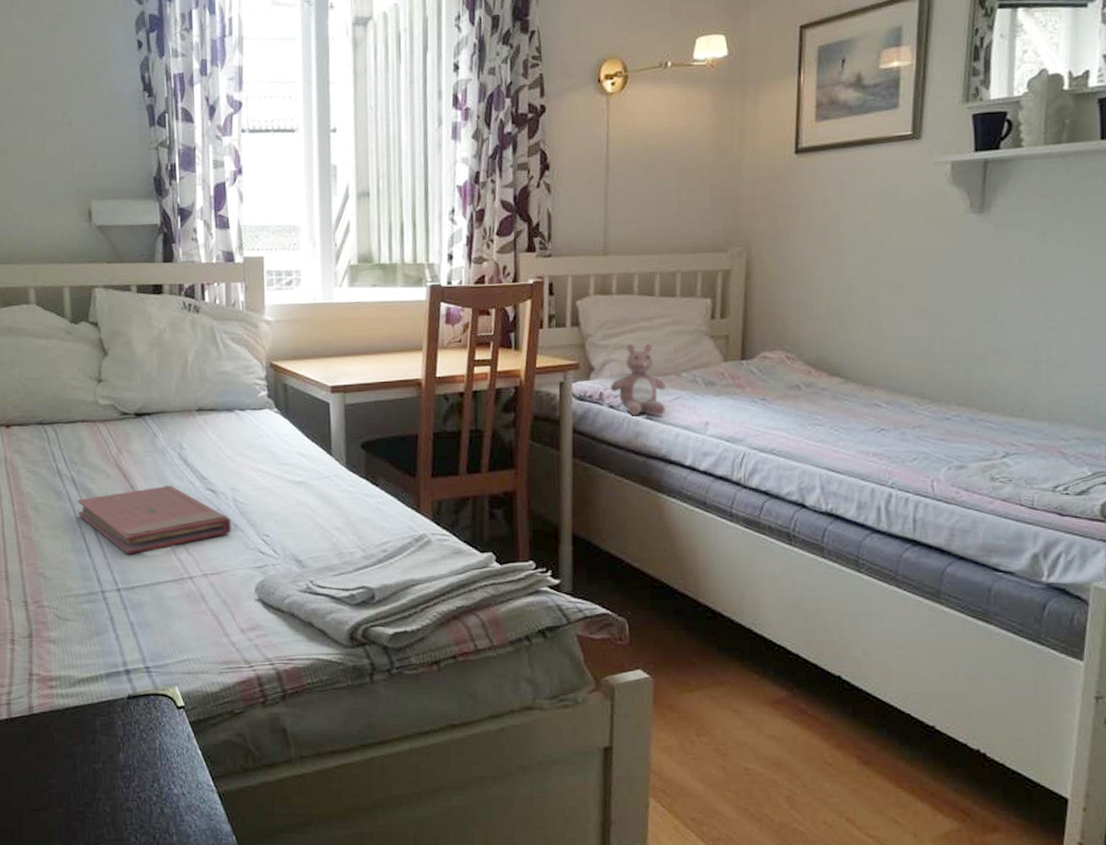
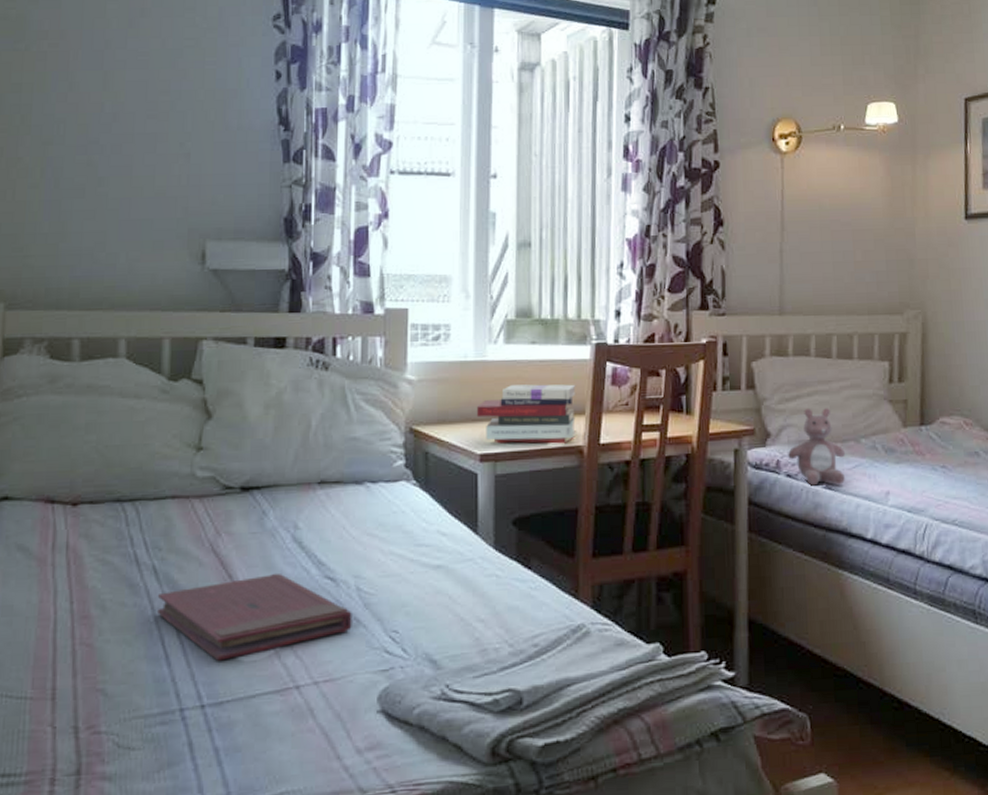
books: none [327,323,416,377] -> present [477,384,577,444]

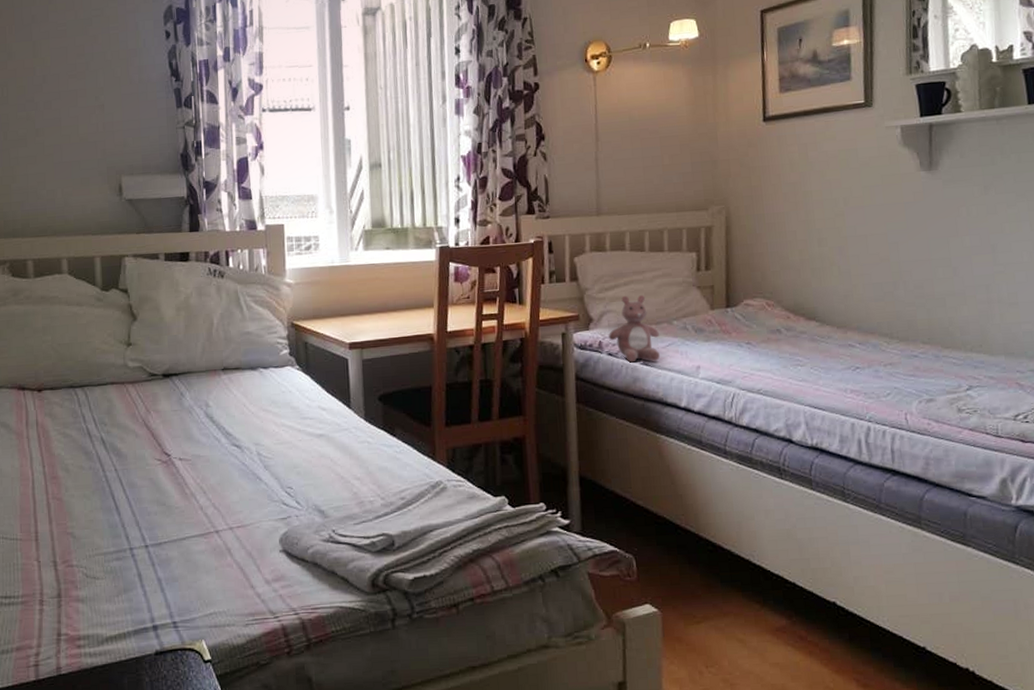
book: present [156,573,352,661] -> none [106,442,256,511]
books: present [477,384,577,444] -> none [344,282,428,333]

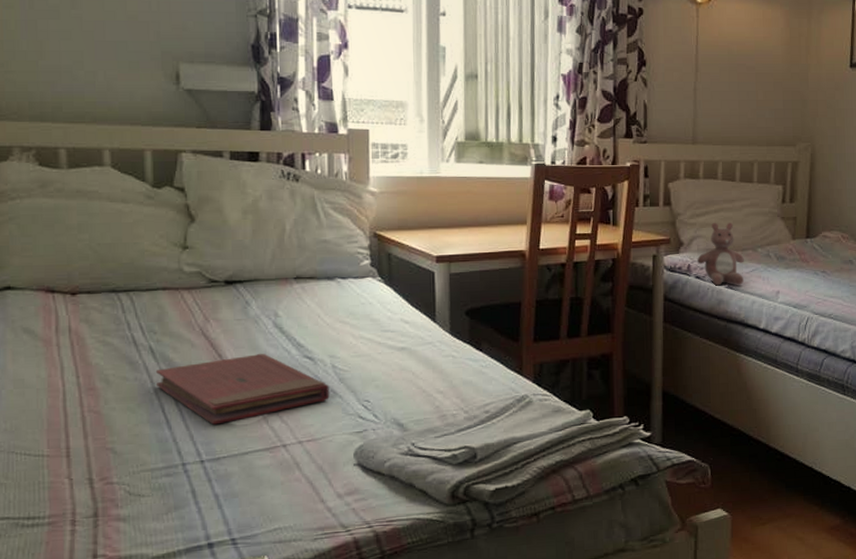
book: none [106,442,256,511] -> present [155,353,330,425]

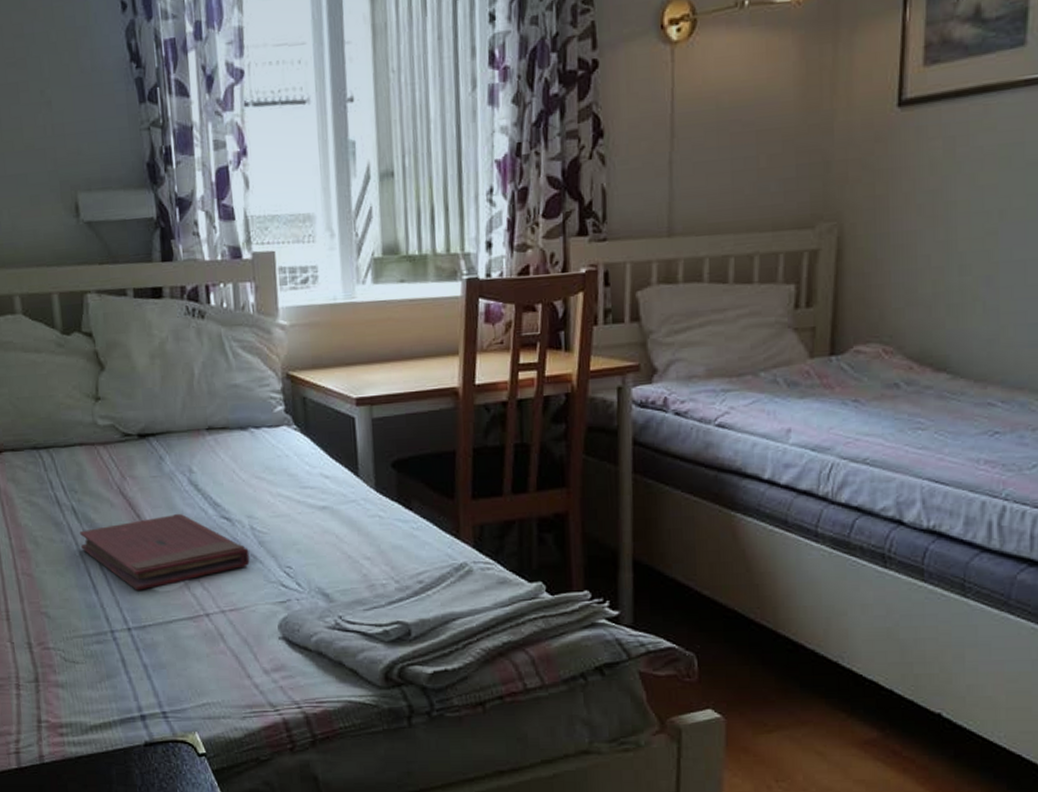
stuffed animal: present [696,222,745,286] -> none [675,339,742,424]

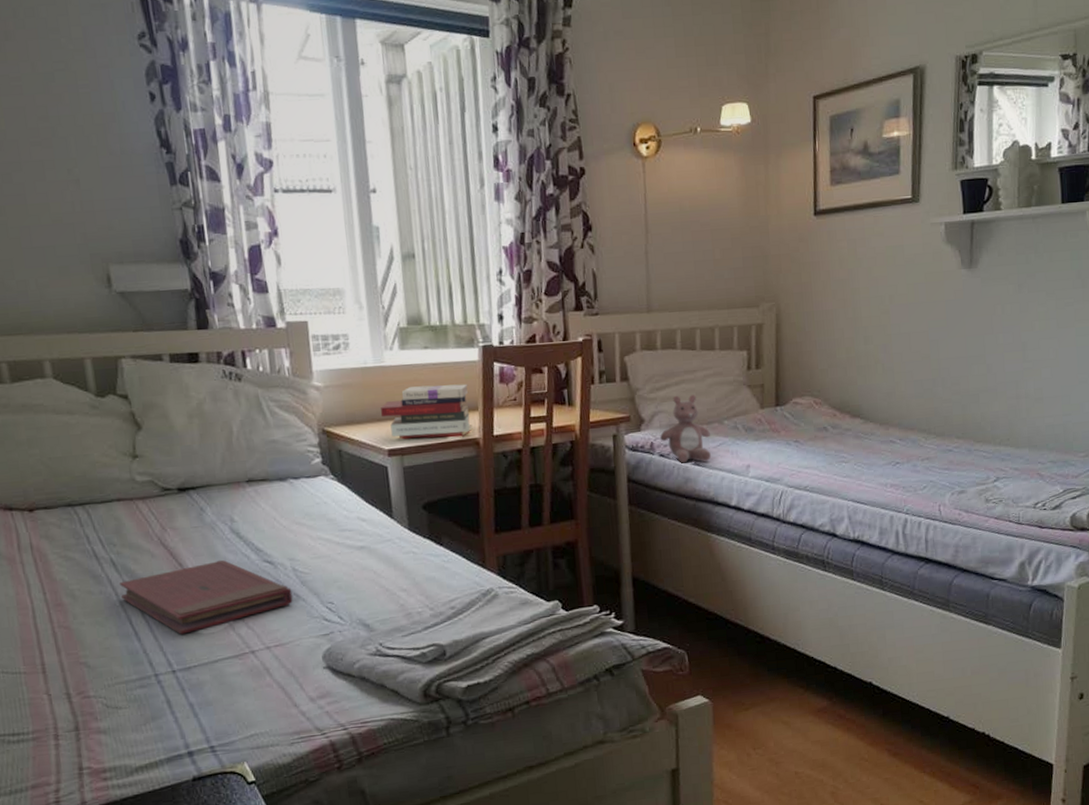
books: none [350,323,452,386] -> present [381,383,473,439]
stuffed animal: none [675,339,742,424] -> present [659,395,711,463]

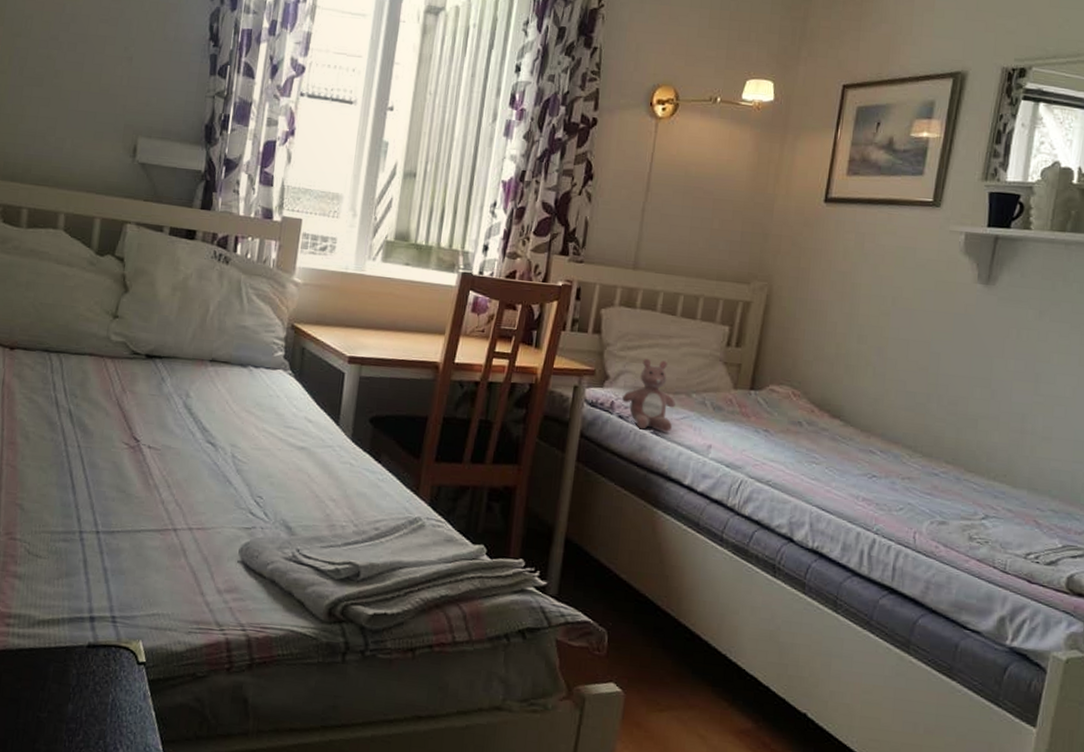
book: present [119,559,293,634] -> none [68,431,226,498]
books: present [381,383,473,439] -> none [350,299,440,358]

